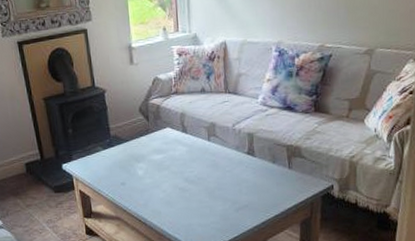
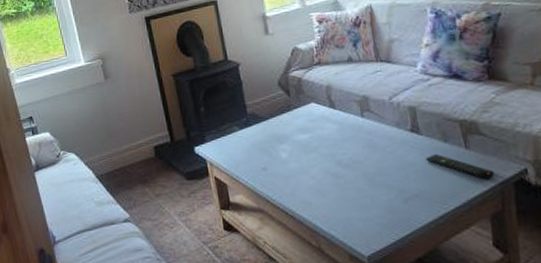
remote control: none [256,172,309,193] -> present [425,153,495,180]

